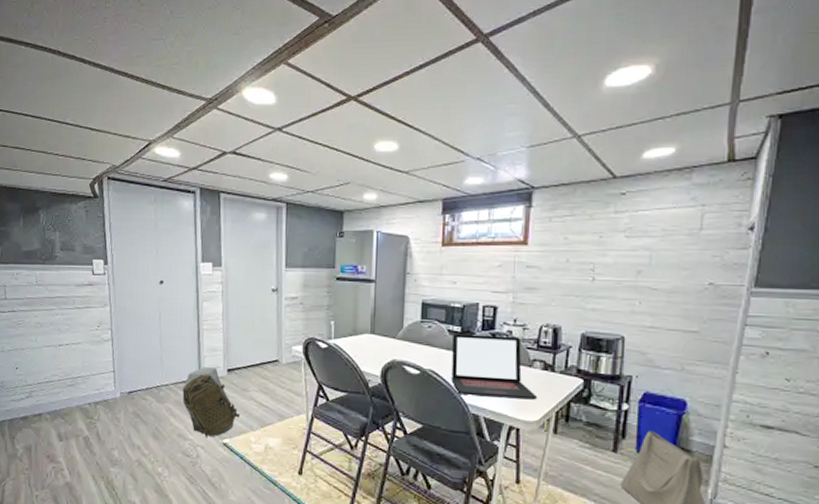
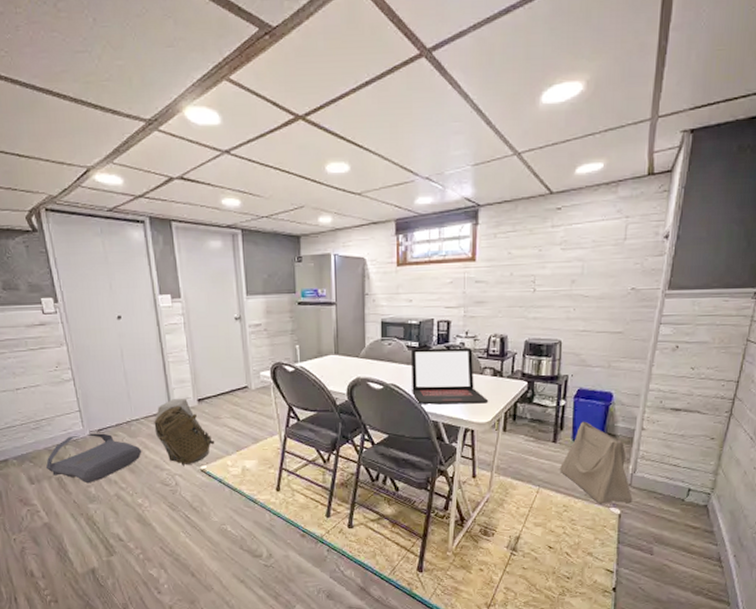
bag: none [75,395,168,446] -> present [45,433,142,484]

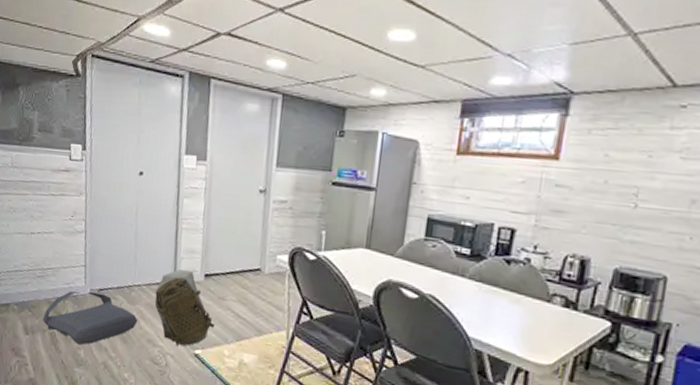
laptop: present [412,348,489,404] -> none [454,256,554,341]

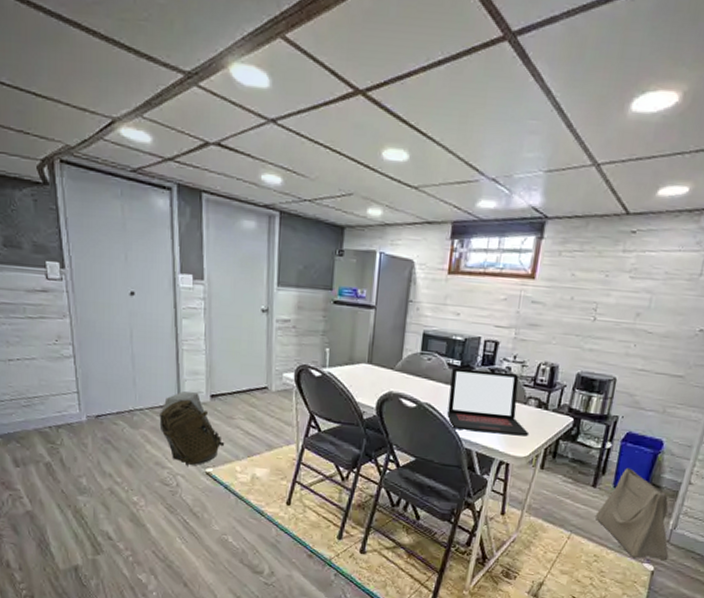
bag: present [42,291,138,345] -> none [33,418,143,474]
laptop: none [454,256,554,341] -> present [447,368,529,437]

